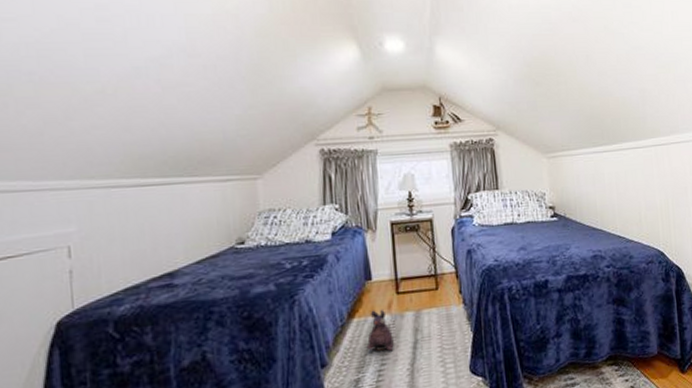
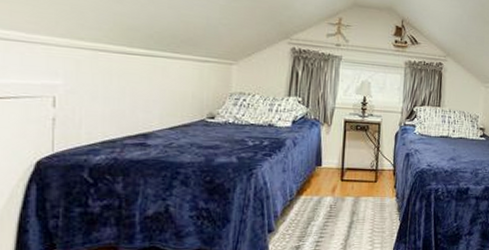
plush toy: present [366,309,394,351] -> none [309,191,333,227]

